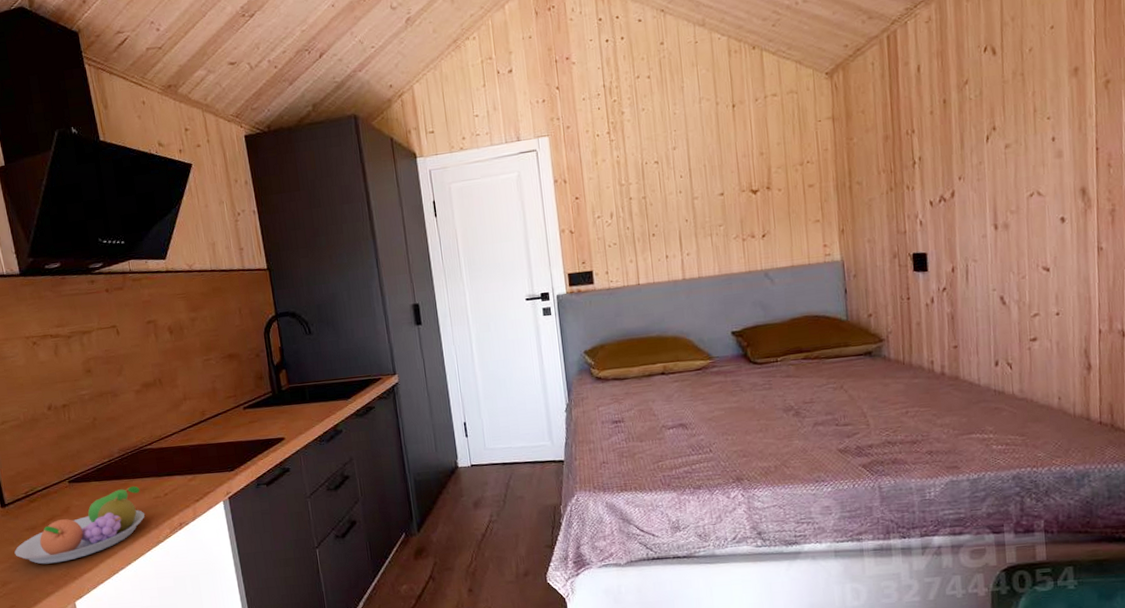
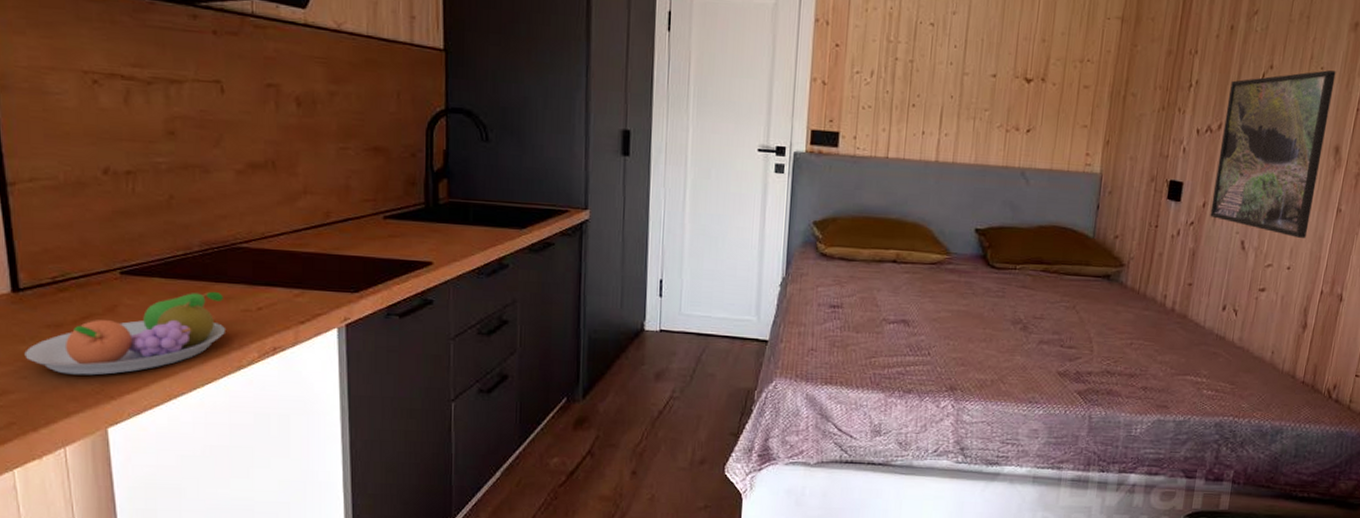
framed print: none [955,118,1070,284] -> present [1210,70,1336,238]

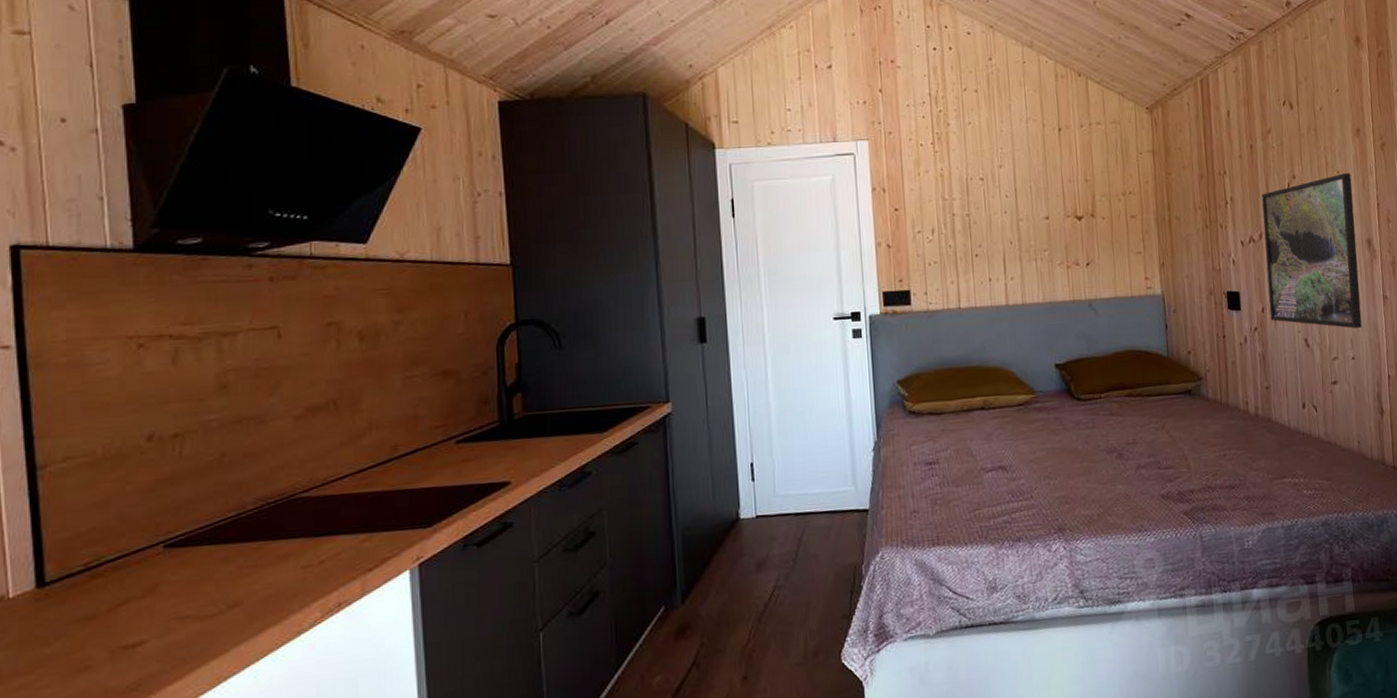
fruit bowl: present [24,291,225,376] -> none [48,550,283,674]

